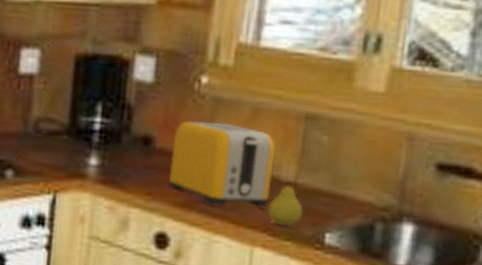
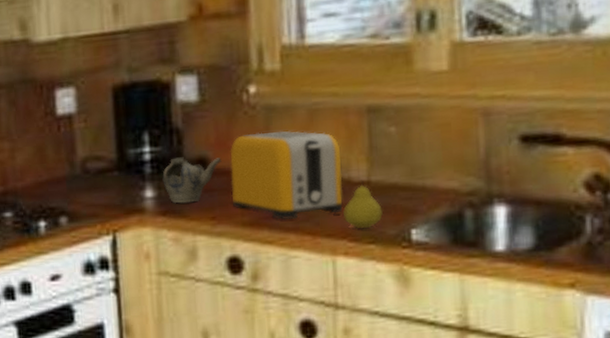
teapot: none [107,132,165,177] -> present [162,157,222,204]

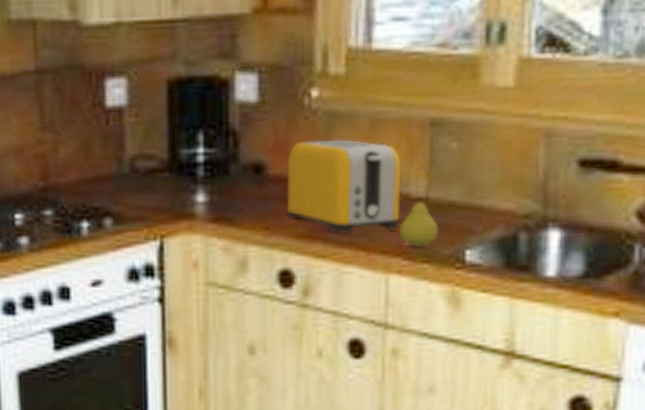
teapot: present [162,157,222,204] -> none [215,161,279,211]

